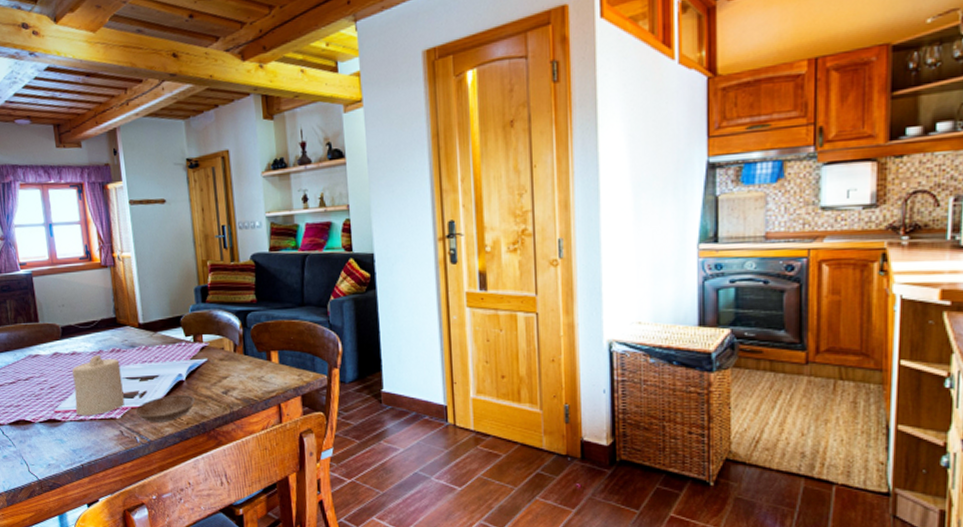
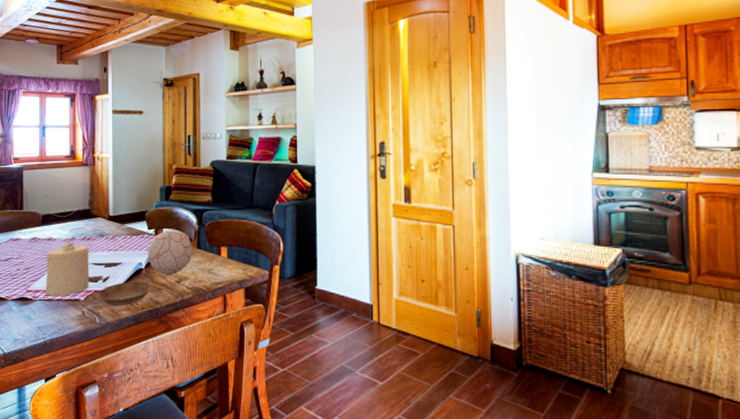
decorative ball: none [187,335,239,385] -> present [147,230,193,275]

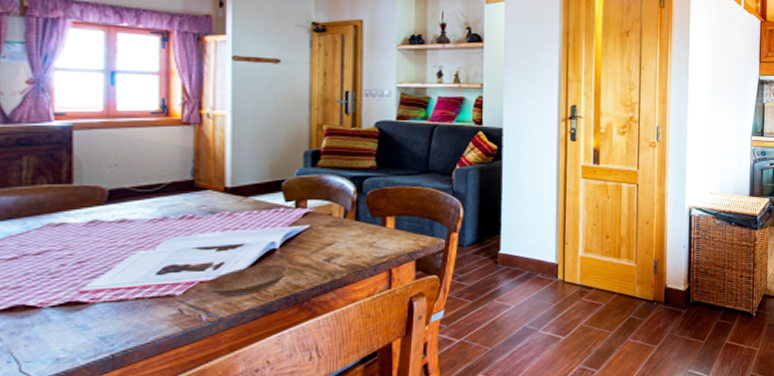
candle: present [46,241,89,297] -> none [115,221,191,295]
decorative ball: present [147,230,193,275] -> none [283,201,350,253]

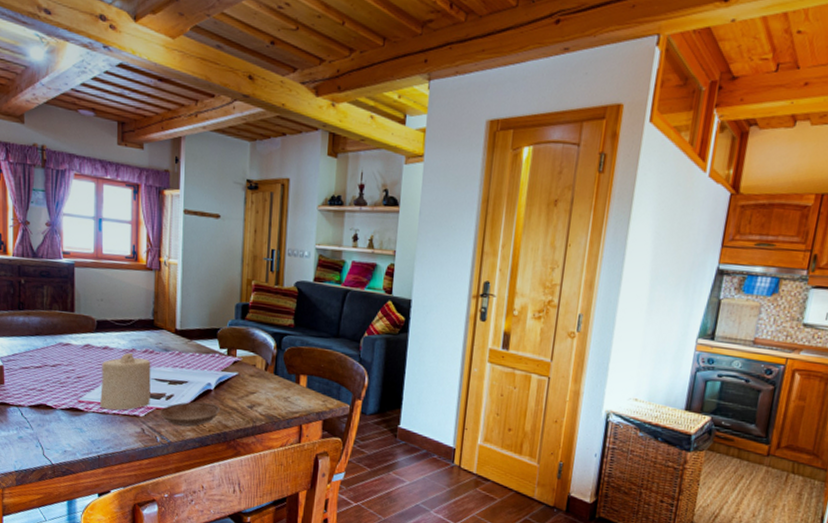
candle: none [115,221,191,295] -> present [100,352,151,410]

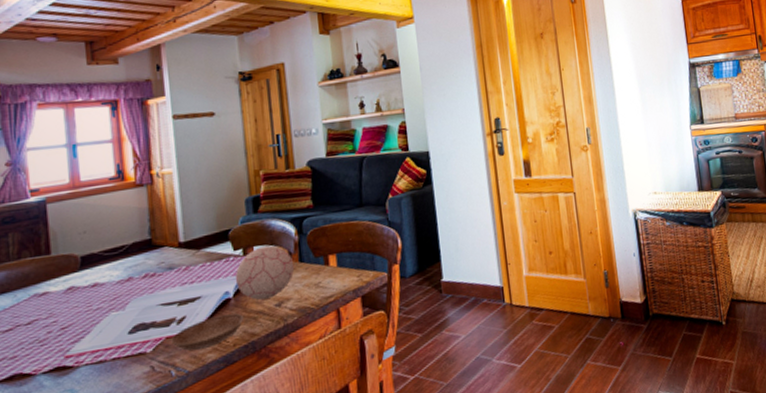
candle: present [100,352,151,410] -> none [92,281,158,357]
decorative ball: none [217,351,269,399] -> present [235,245,295,300]

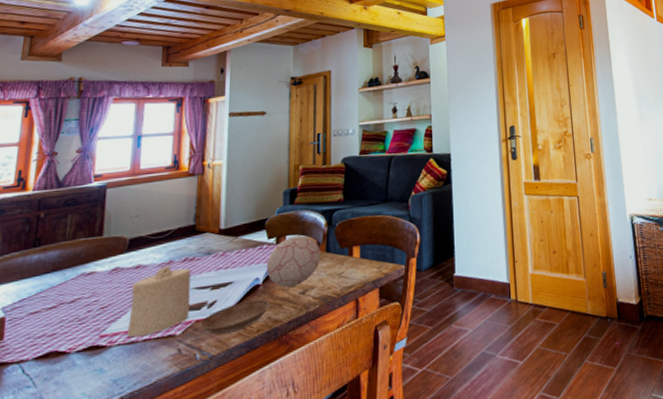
candle: none [92,281,158,357] -> present [127,265,191,338]

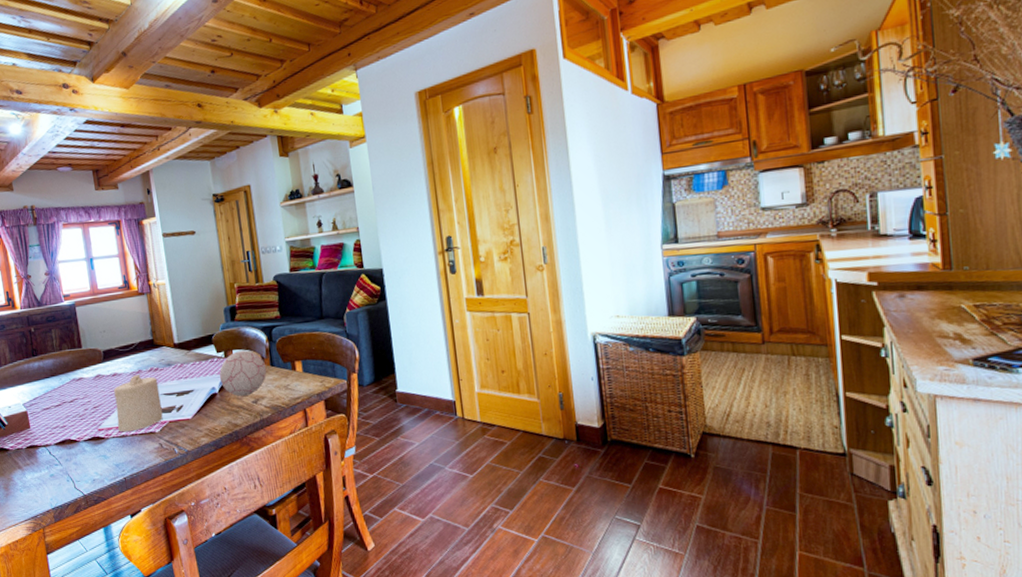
saucer: present [200,299,270,335] -> none [173,406,229,434]

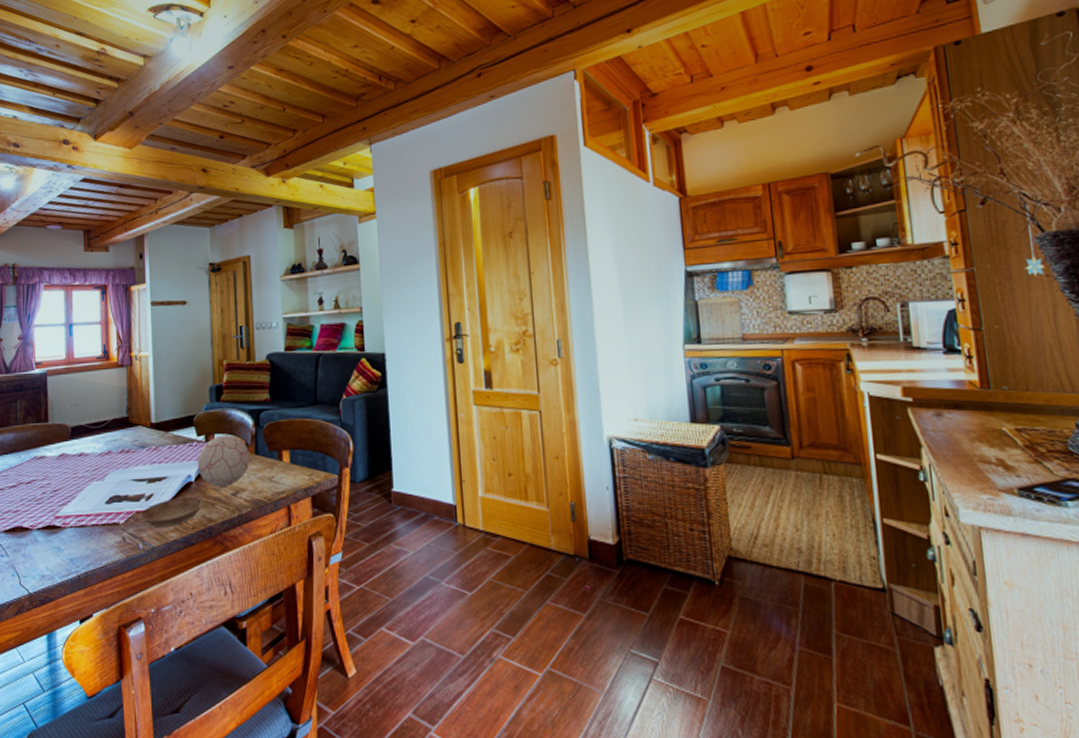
candle: present [114,374,163,432] -> none [78,455,129,522]
saucer: none [173,406,229,434] -> present [140,497,204,527]

